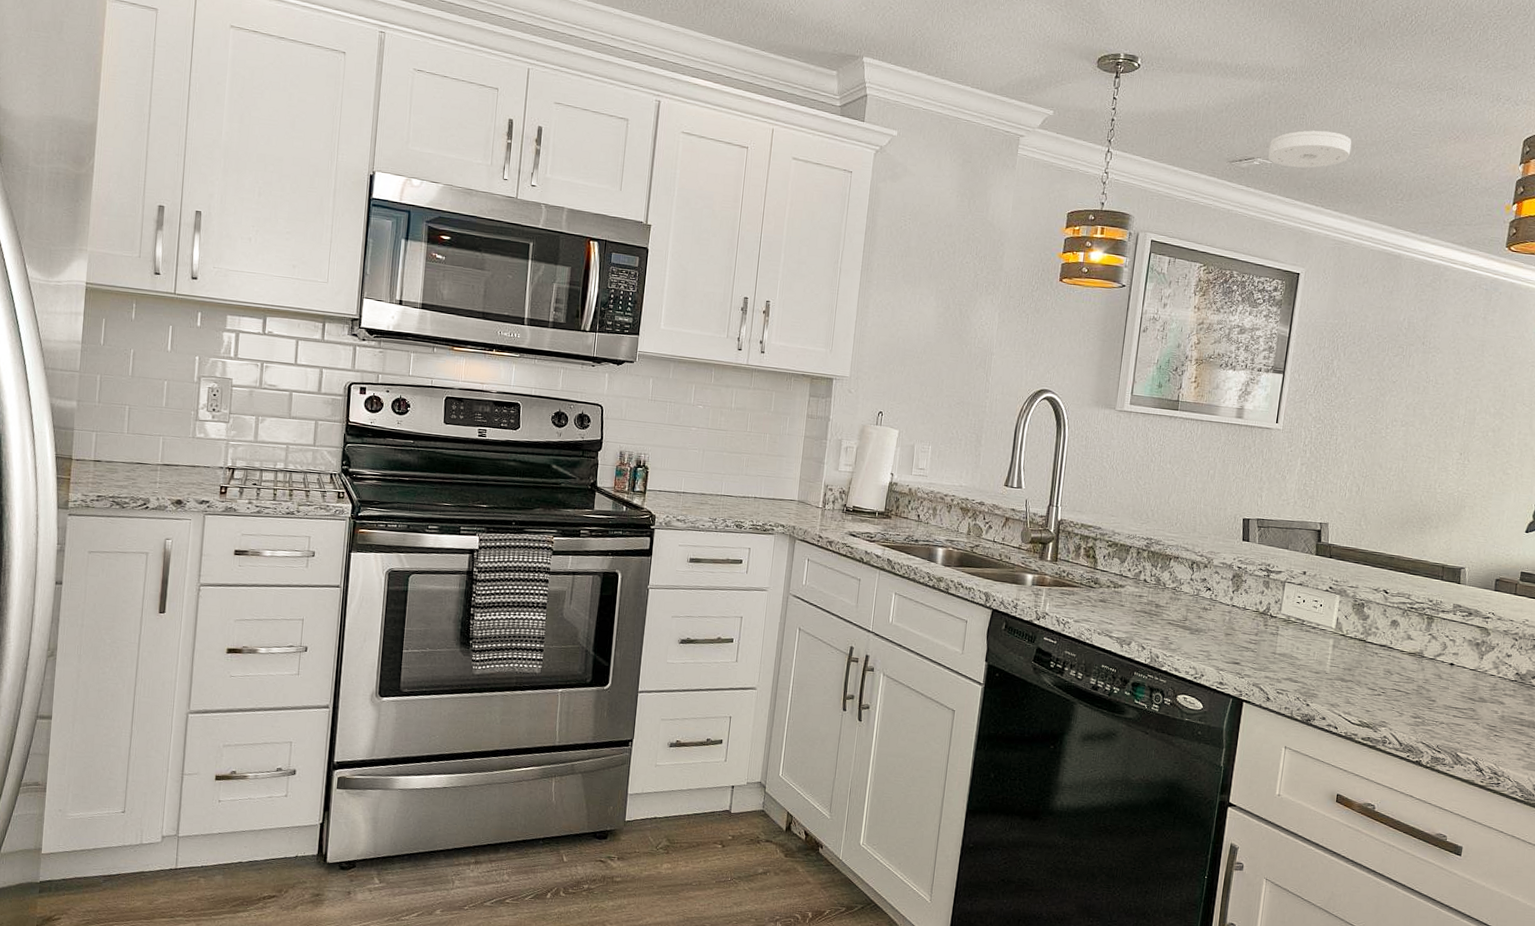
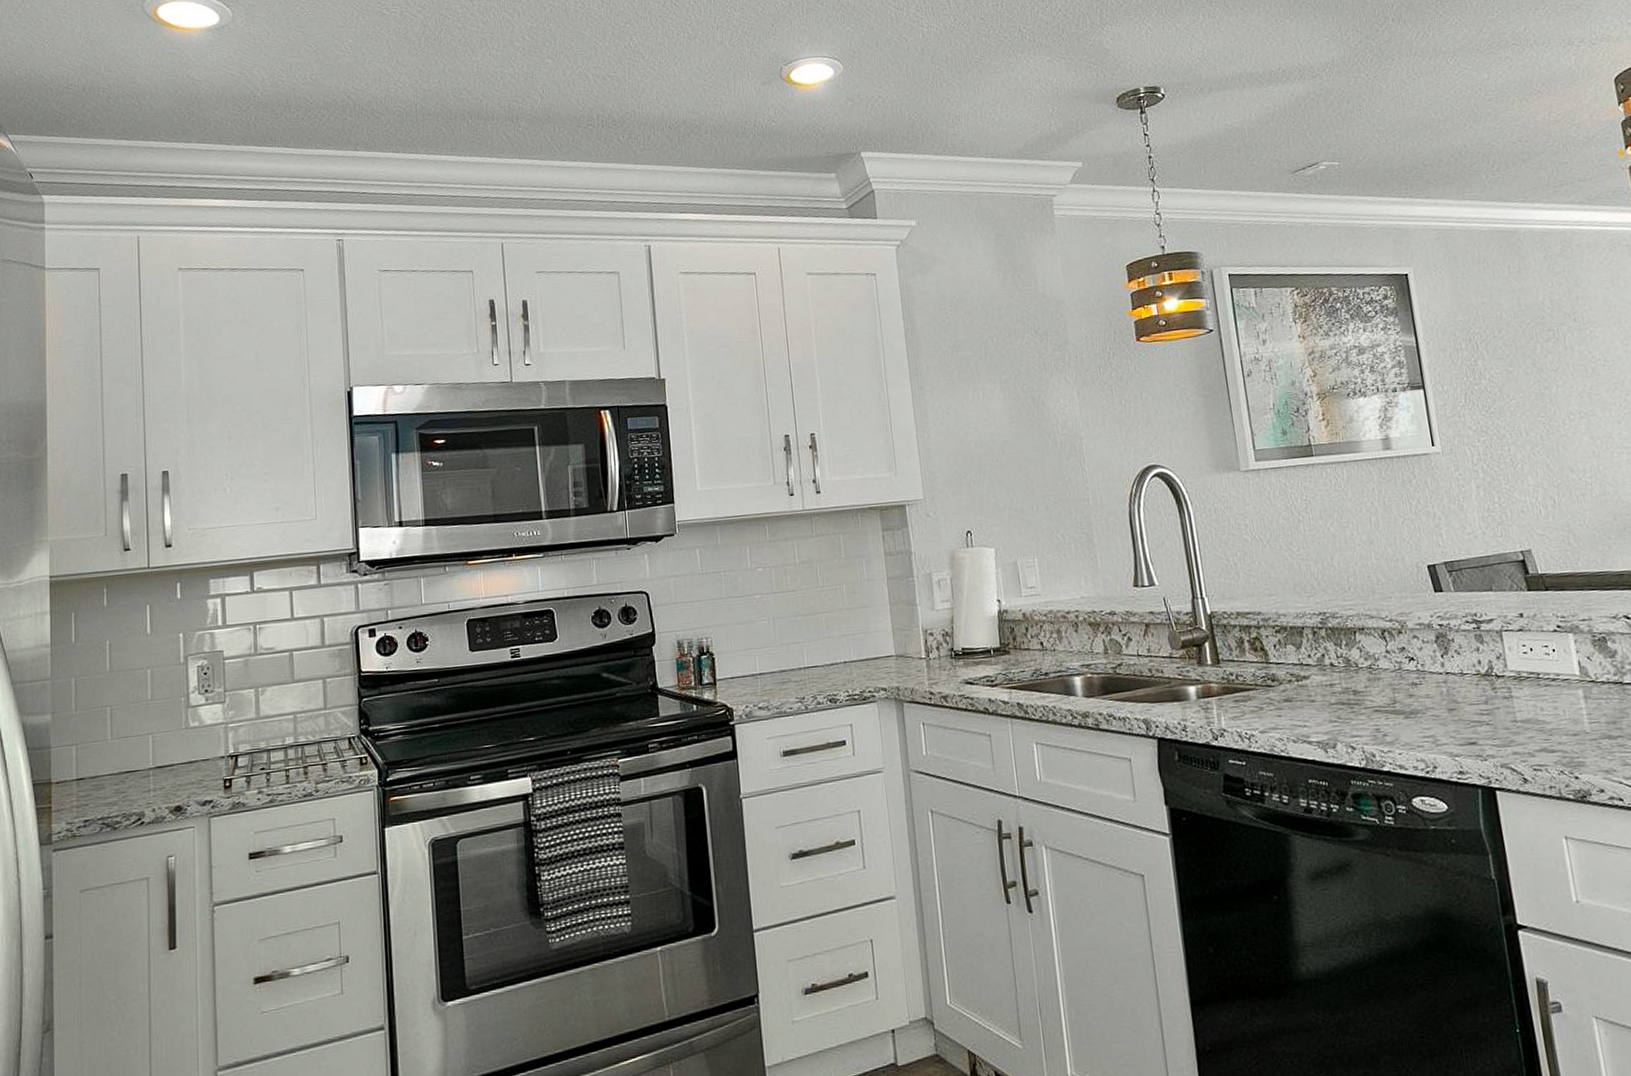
smoke detector: present [1268,130,1352,168] -> none [1331,116,1424,164]

